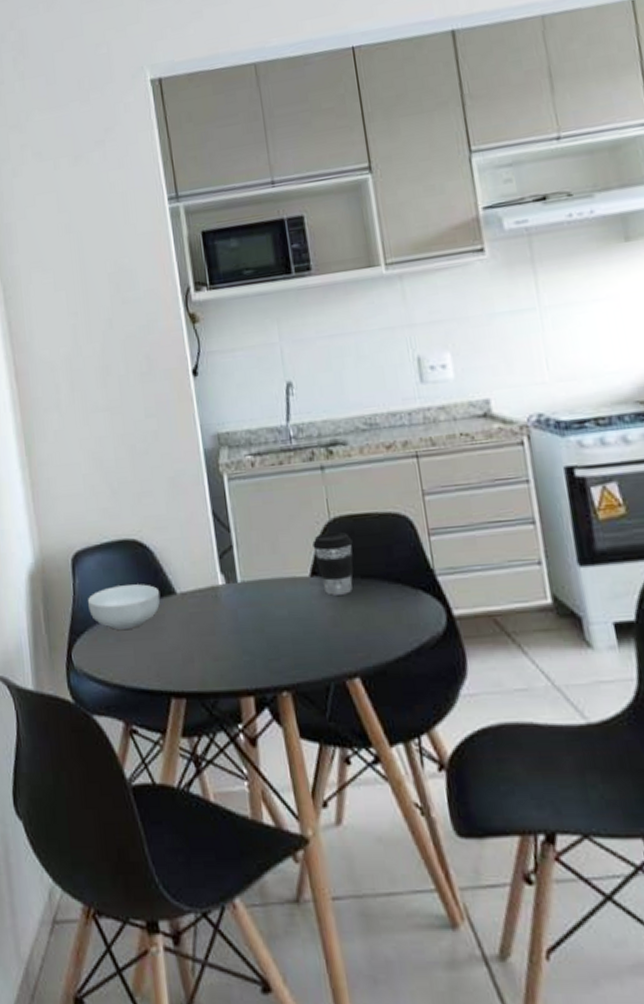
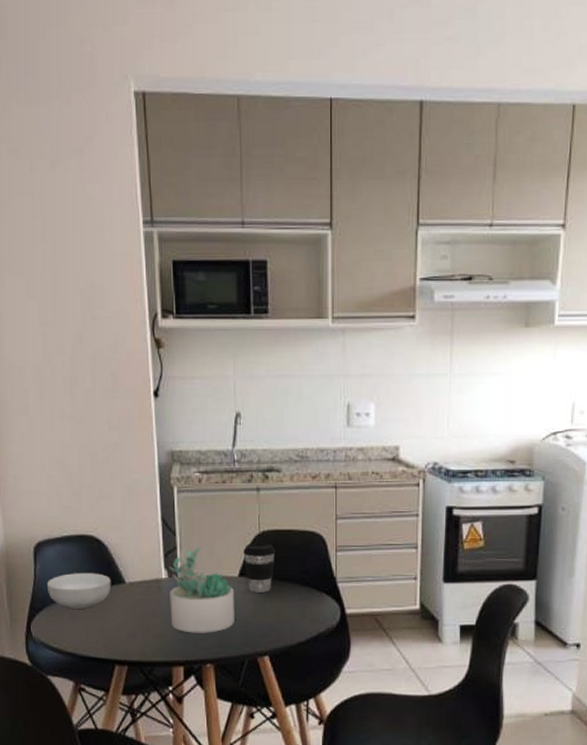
succulent plant: none [225,543,312,653] -> present [169,547,234,633]

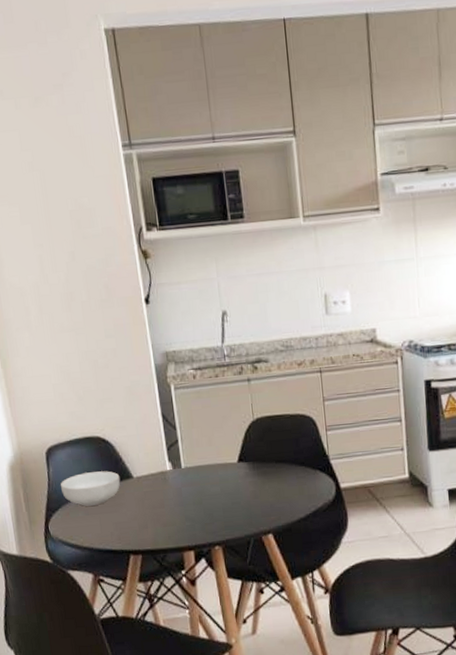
succulent plant: present [169,547,234,633] -> none [172,438,238,519]
coffee cup: present [243,542,276,593] -> none [240,428,271,476]

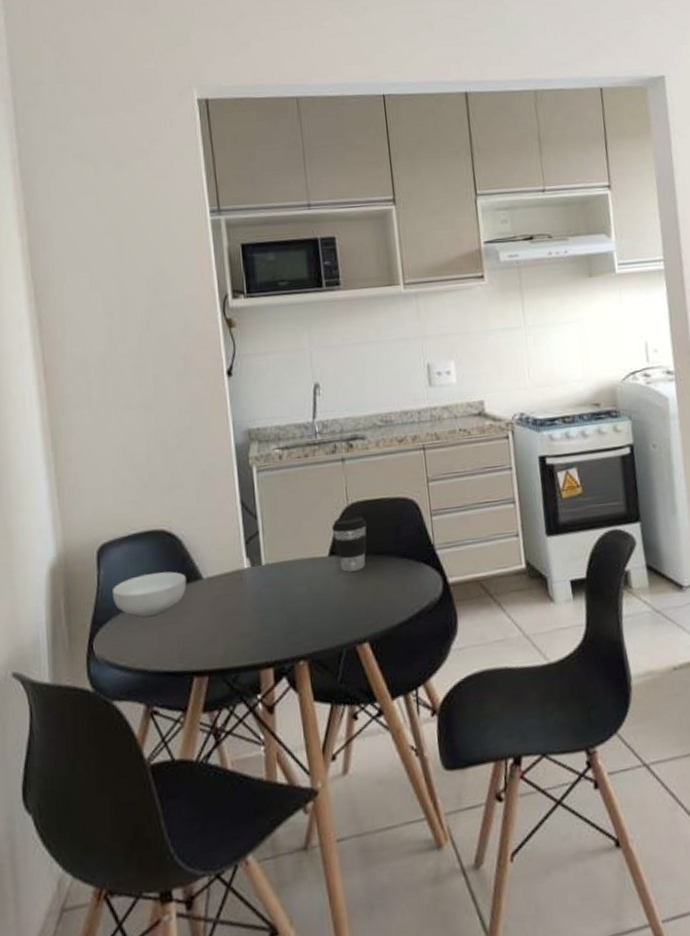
coffee cup: none [240,428,271,476] -> present [332,515,367,572]

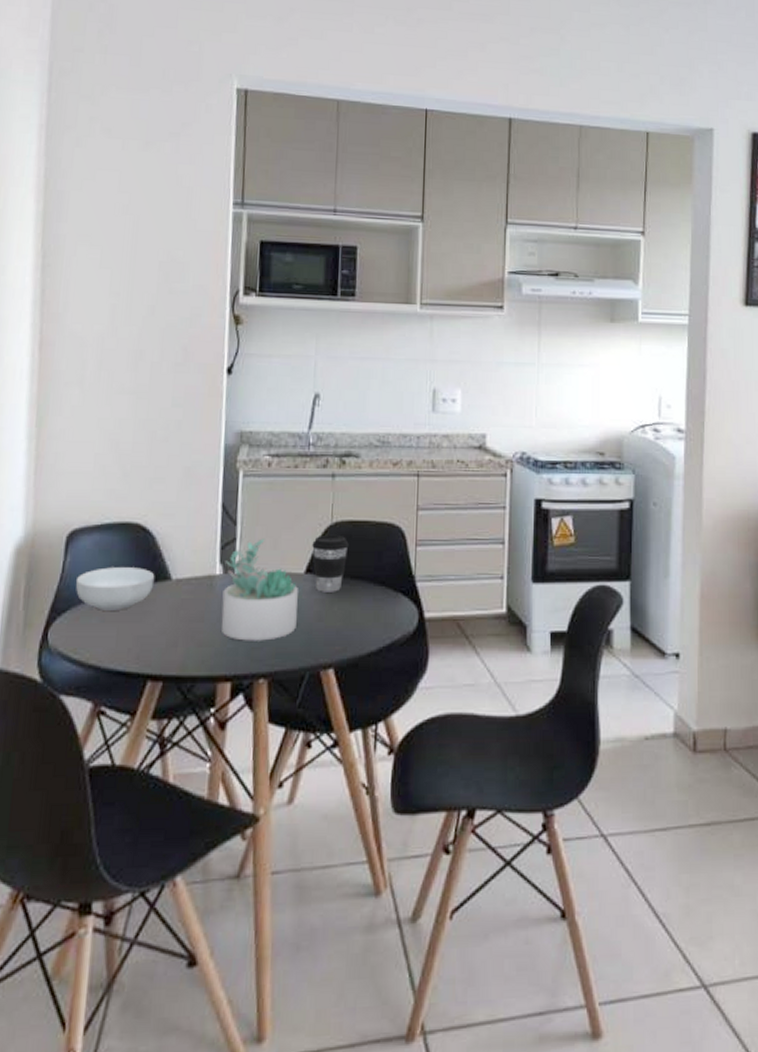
succulent plant: none [251,528,328,628] -> present [221,538,298,641]

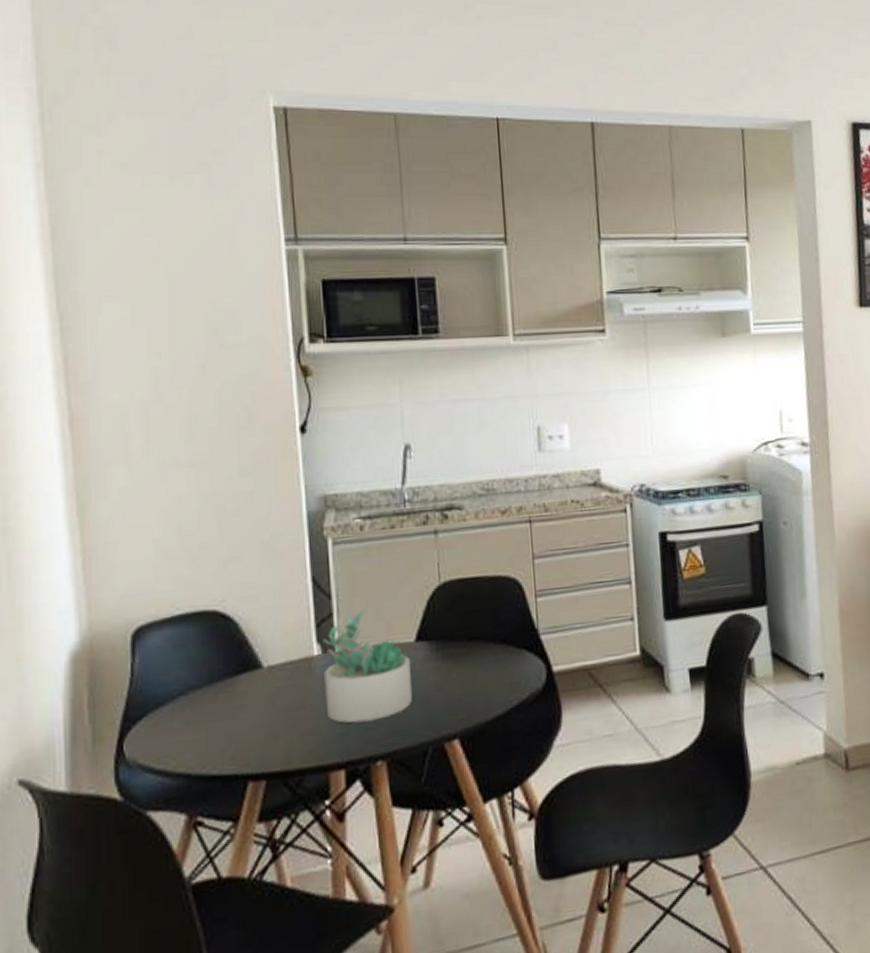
cereal bowl: present [75,567,155,610] -> none [148,659,243,712]
coffee cup: present [312,534,349,592] -> none [420,595,462,660]

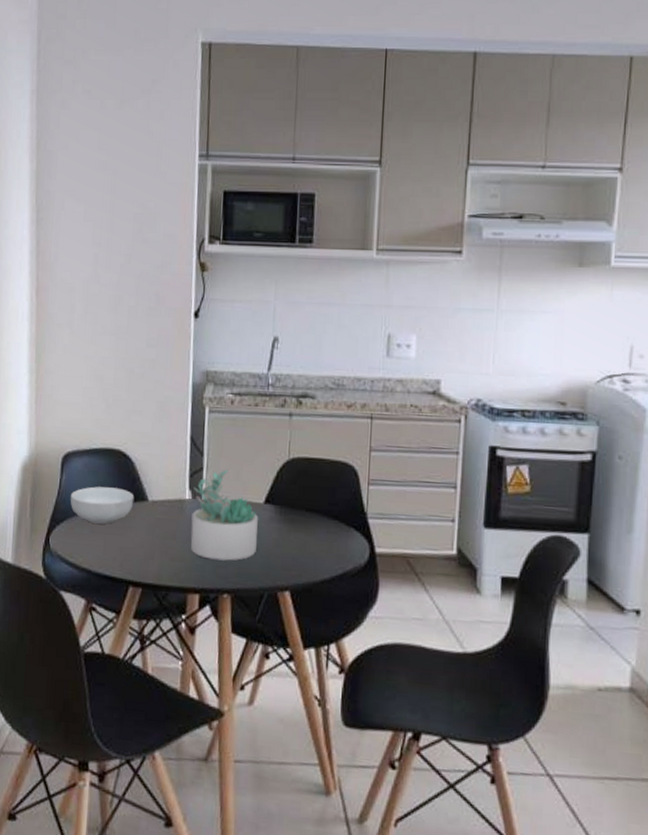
cereal bowl: none [148,659,243,712] -> present [70,486,134,524]

